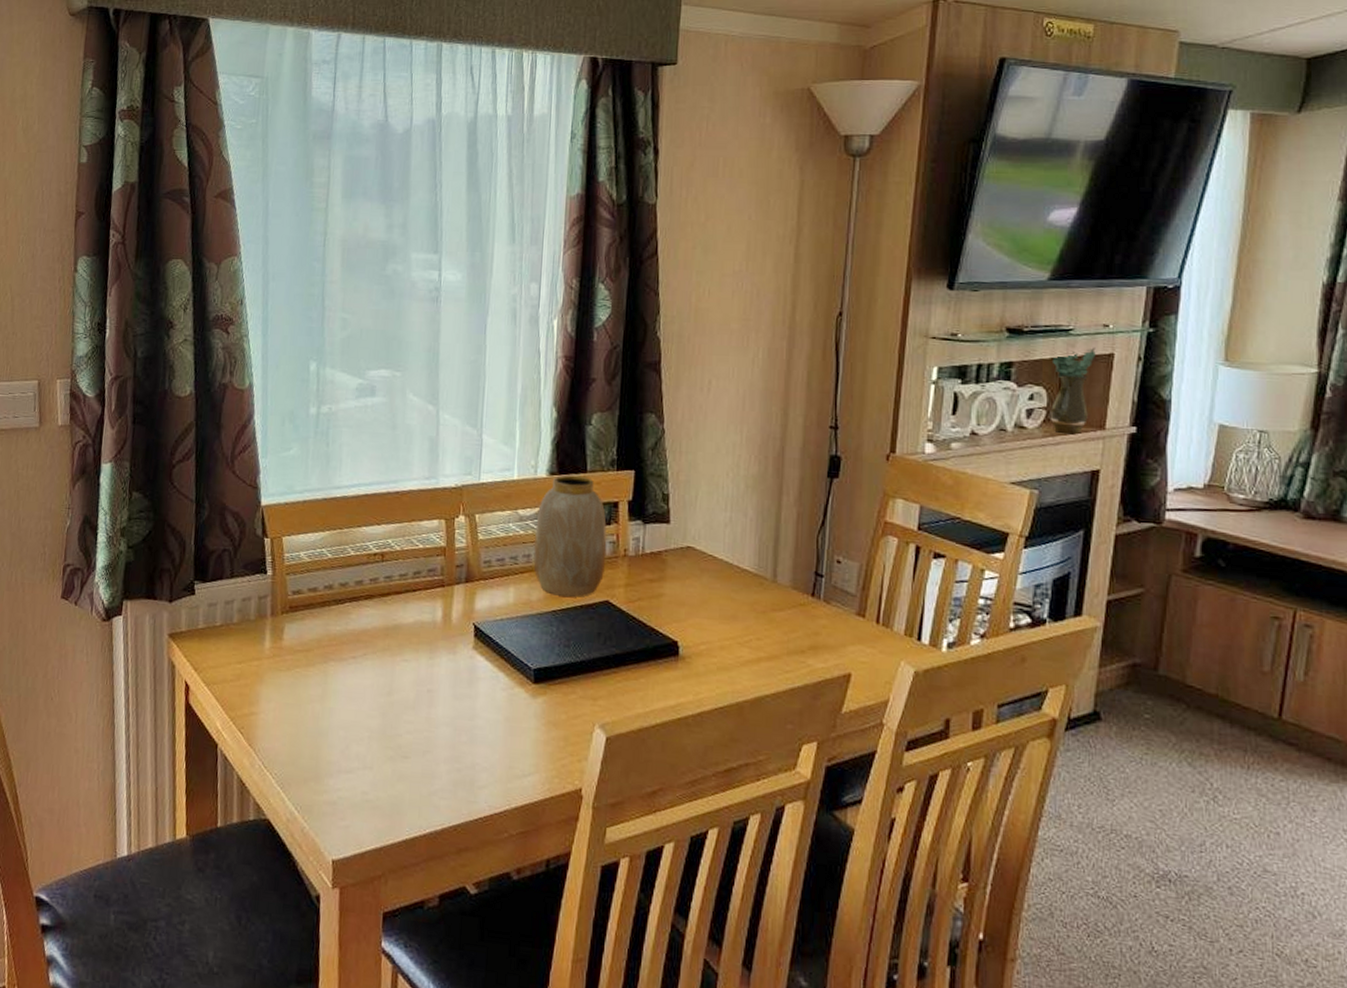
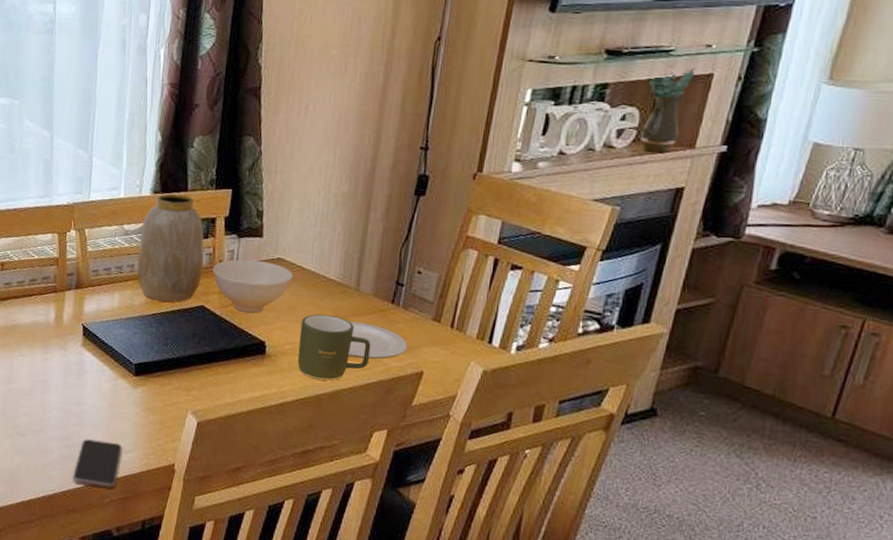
mobile phone: none [465,760,521,821] -> present [73,439,122,489]
bowl: none [617,547,705,609] -> present [213,259,294,313]
mug: none [714,609,793,686] -> present [297,314,371,381]
plate: none [768,617,833,660] -> present [348,321,408,359]

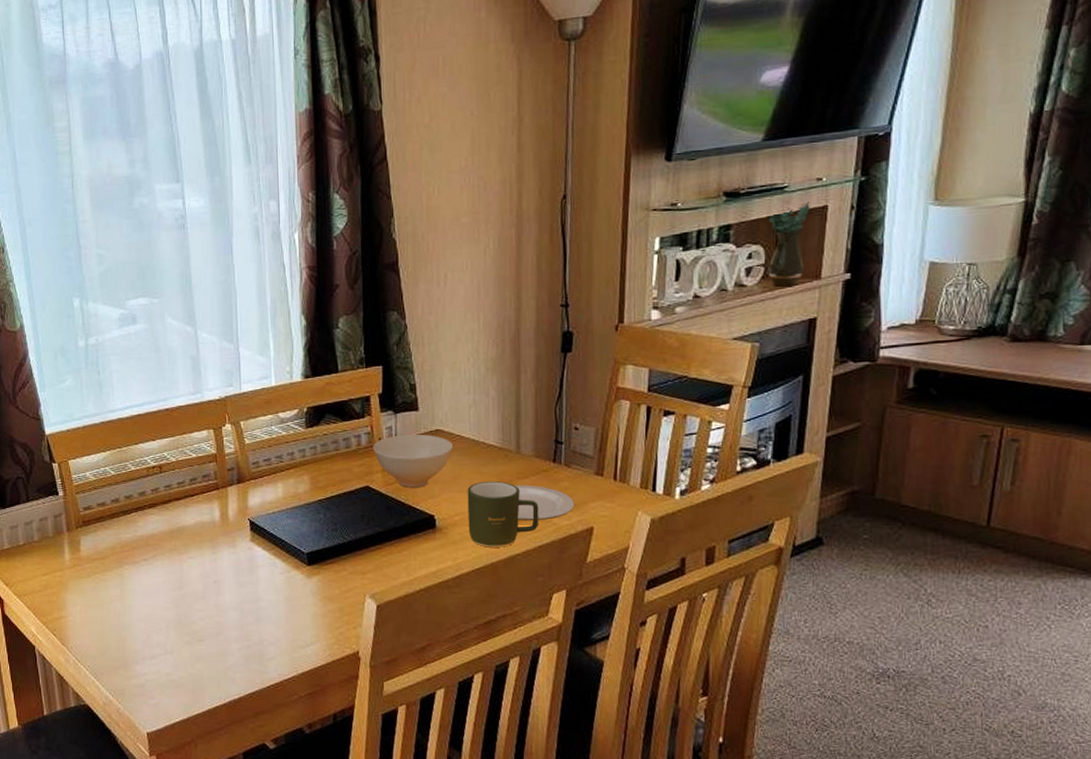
mobile phone: present [73,439,122,489] -> none [257,636,304,685]
vase: present [136,193,204,302] -> none [296,376,363,486]

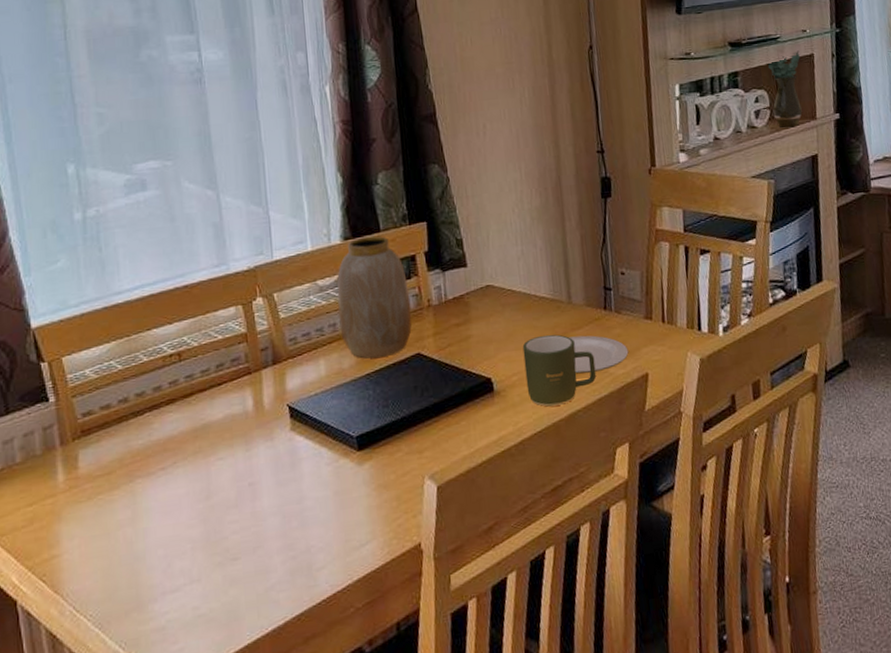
vase: none [296,376,363,486] -> present [337,236,412,359]
bowl: present [373,434,454,488] -> none [422,291,506,351]

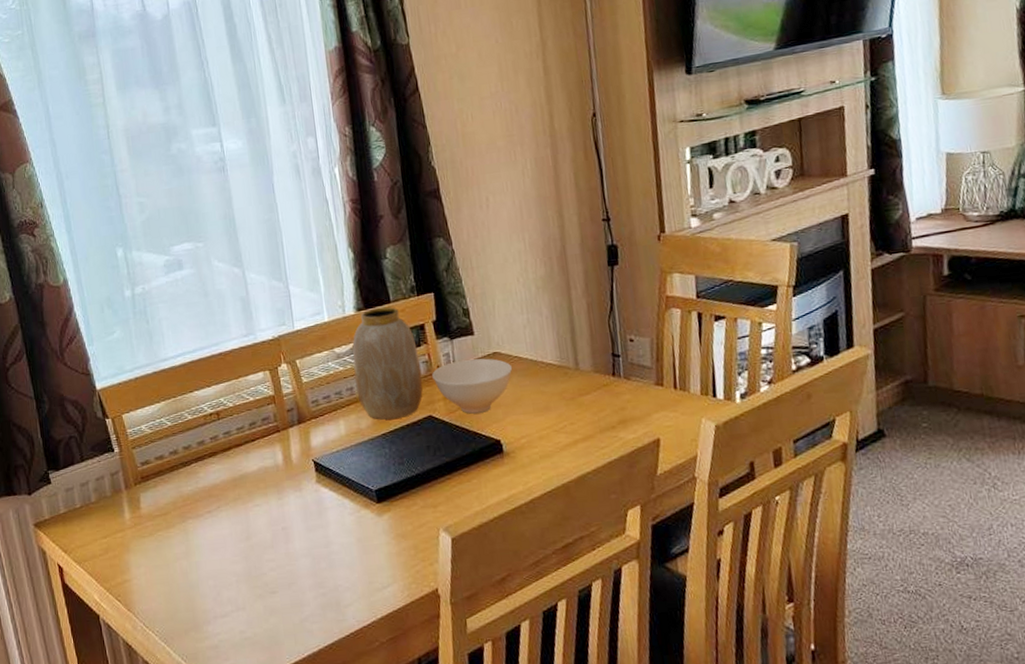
bowl: none [422,291,506,351] -> present [432,358,513,414]
mug: present [522,334,597,407] -> none [530,399,606,468]
plate: present [569,335,629,374] -> none [577,400,639,438]
vase: present [766,50,803,128] -> none [788,103,831,188]

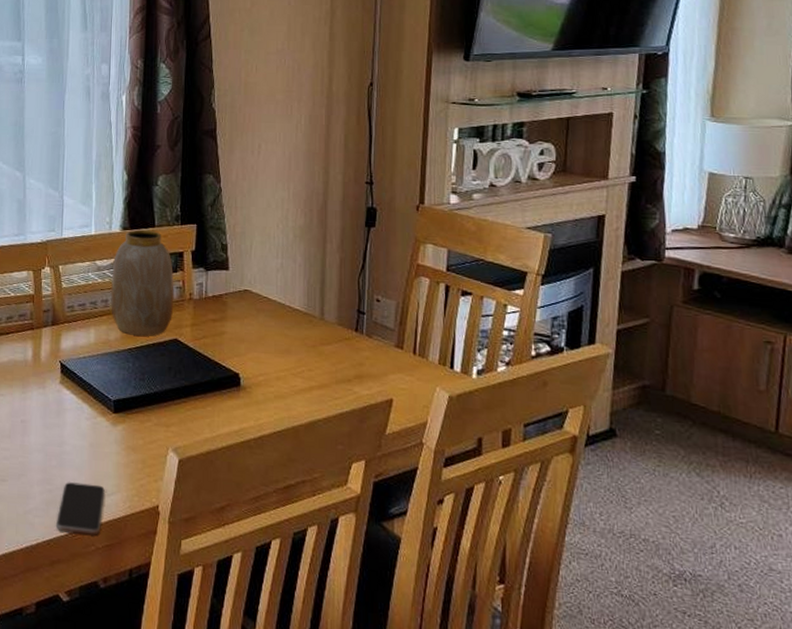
mobile phone: none [335,579,382,634] -> present [56,482,105,535]
bowl: present [432,358,513,414] -> none [184,291,261,345]

